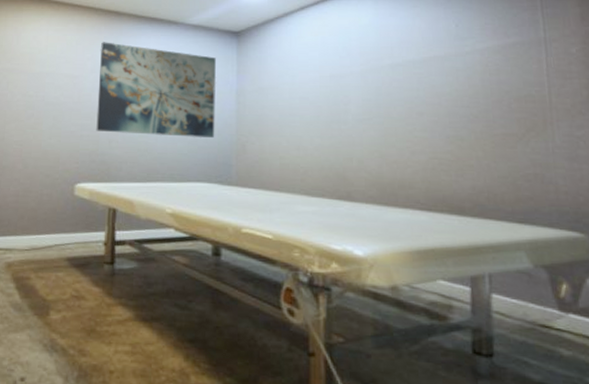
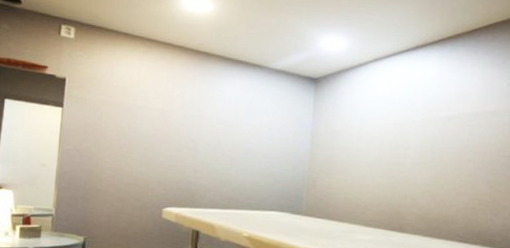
wall art: present [96,42,216,139] -> none [183,80,295,174]

